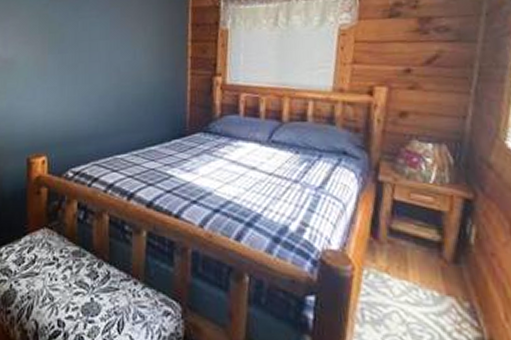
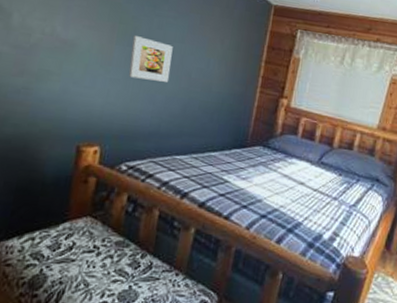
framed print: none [62,41,100,83] -> present [128,35,173,82]

